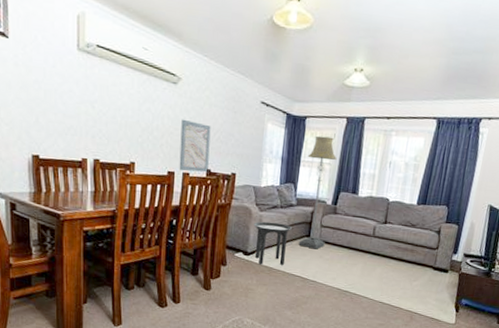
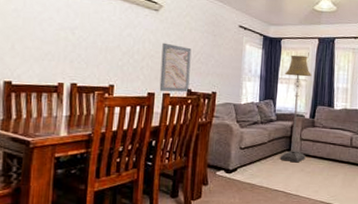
side table: present [254,221,292,265] -> none [235,138,273,182]

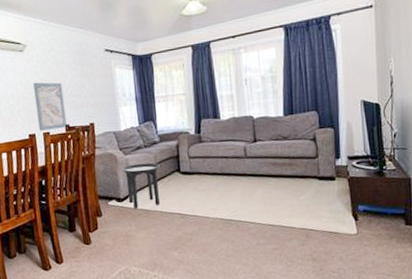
side table: none [235,138,273,182] -> present [121,162,160,209]
floor lamp: present [280,55,312,163] -> none [160,67,197,183]

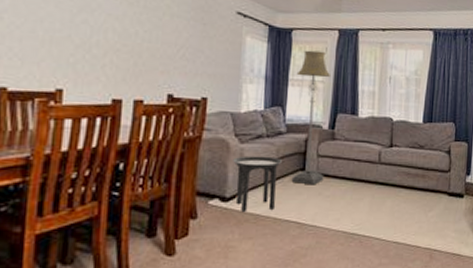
wall art: present [33,82,67,131] -> none [128,32,173,99]
floor lamp: none [160,67,197,183] -> present [291,50,331,185]

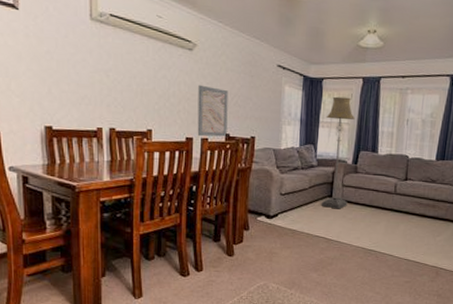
wall art: none [128,32,173,99] -> present [197,84,228,137]
side table: present [233,156,282,213] -> none [275,183,313,228]

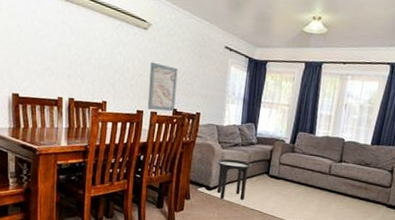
side table: none [275,183,313,228] -> present [216,158,252,200]
floor lamp: present [321,96,356,209] -> none [258,79,296,186]

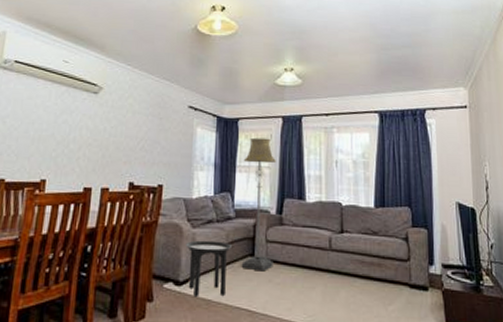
wall art: present [147,62,178,112] -> none [97,129,135,186]
floor lamp: none [258,79,296,186] -> present [241,137,277,272]

